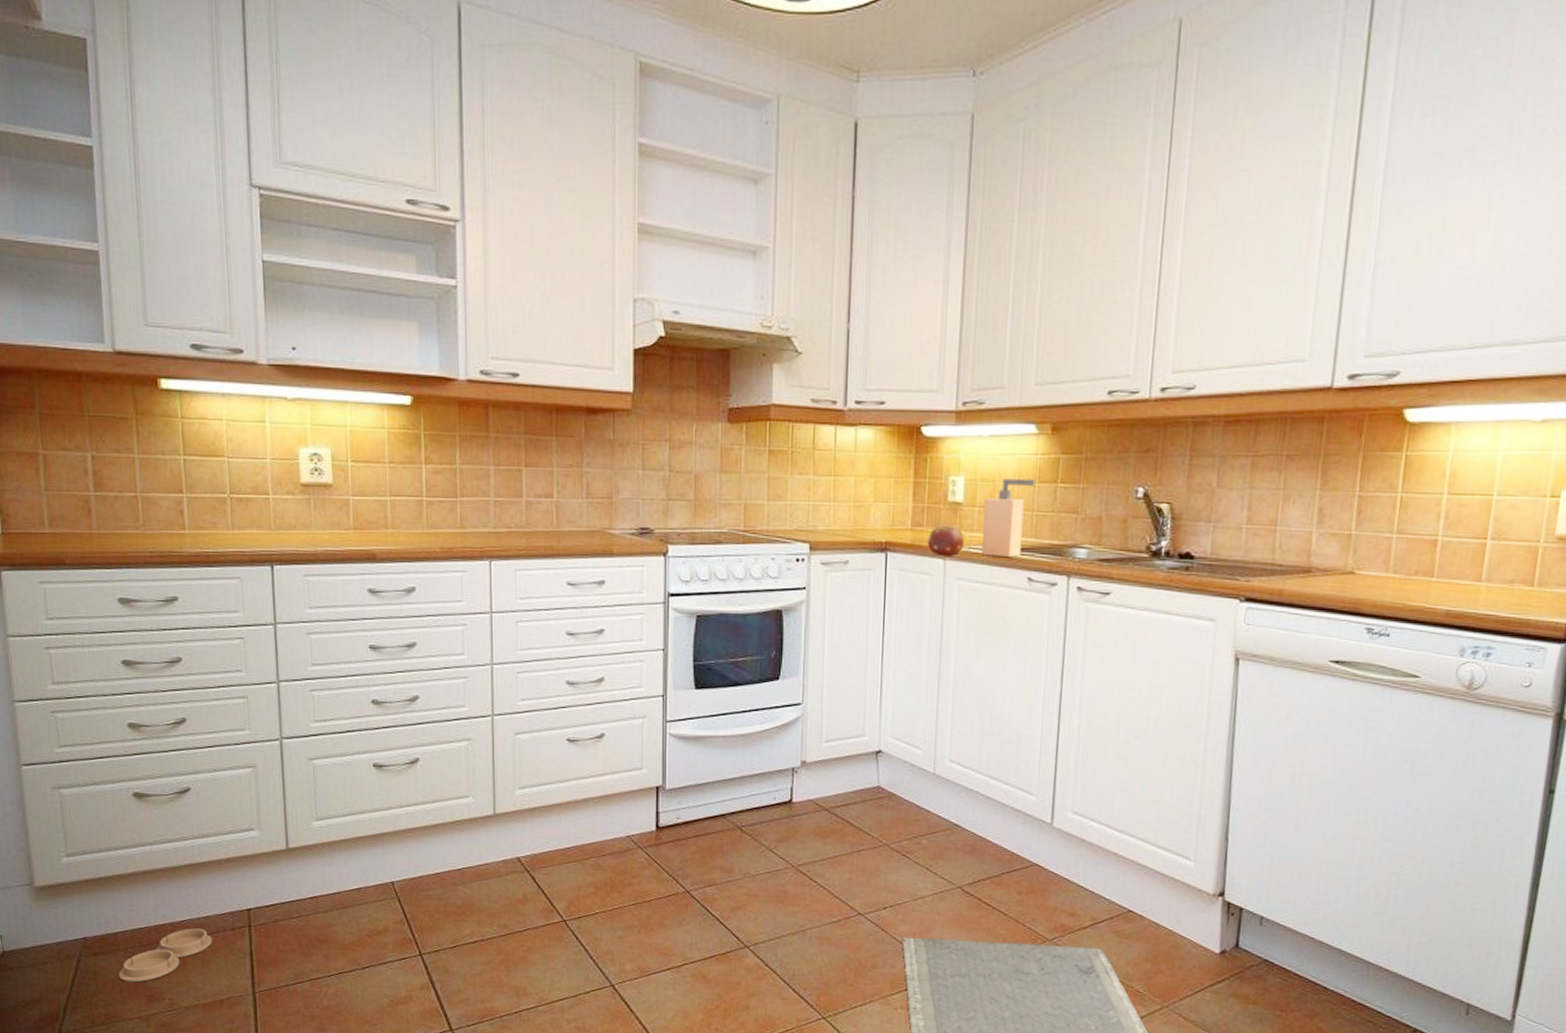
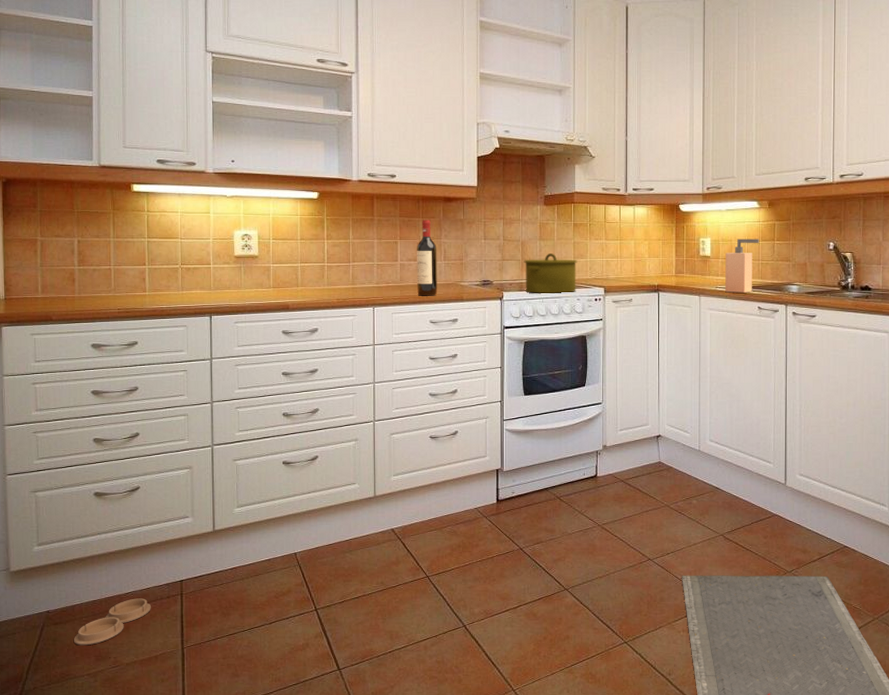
wine bottle: none [547,439,578,548] -> present [416,220,438,296]
cooking pot: none [697,492,773,550] -> present [524,253,577,293]
fruit: present [928,525,965,556] -> none [687,272,713,294]

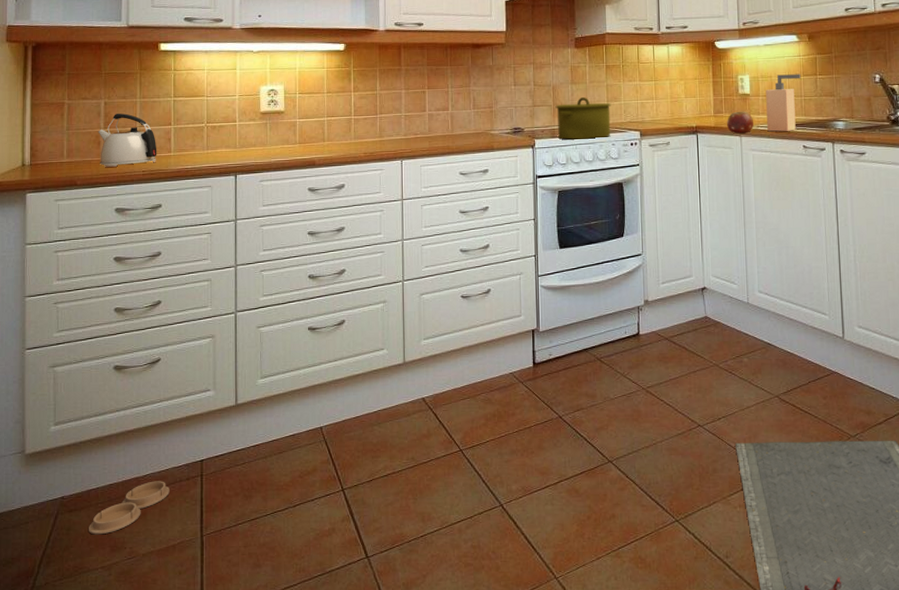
kettle: none [72,251,132,304] -> present [98,113,157,167]
wine bottle: present [416,220,438,296] -> none [444,67,467,147]
fruit: none [687,272,713,294] -> present [727,111,754,134]

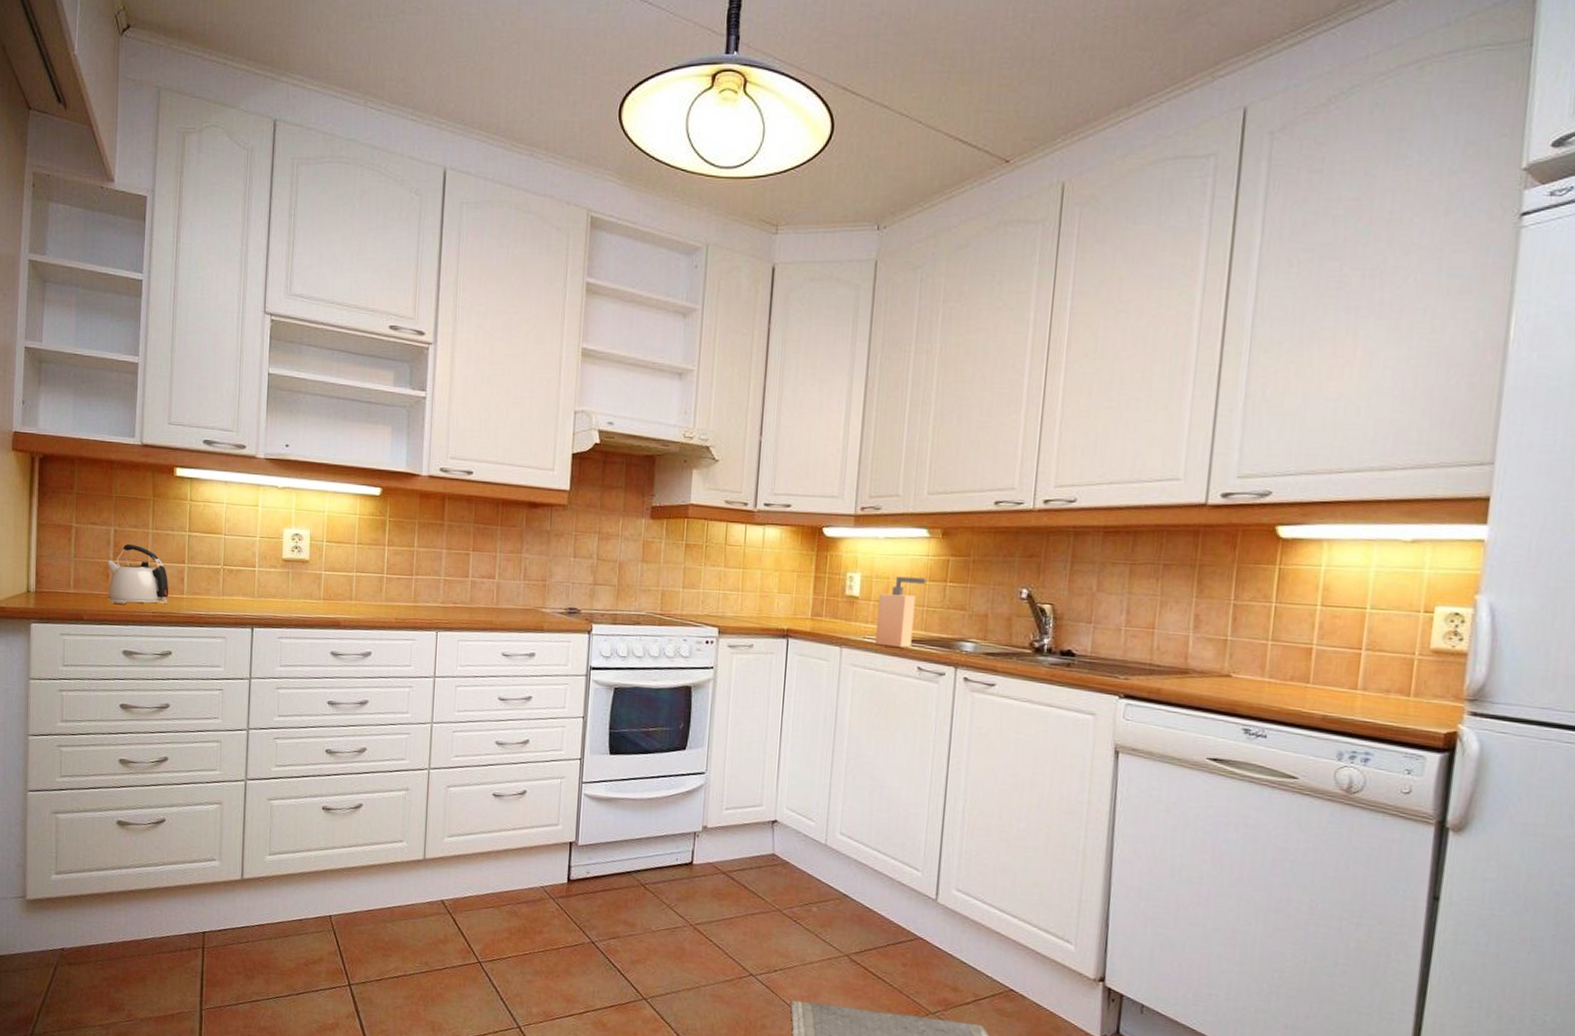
pet bowl: present [89,481,170,535] -> none [88,946,170,993]
cooking pot: present [555,97,611,140] -> none [620,579,687,631]
fruit: present [727,111,754,134] -> none [826,616,860,645]

